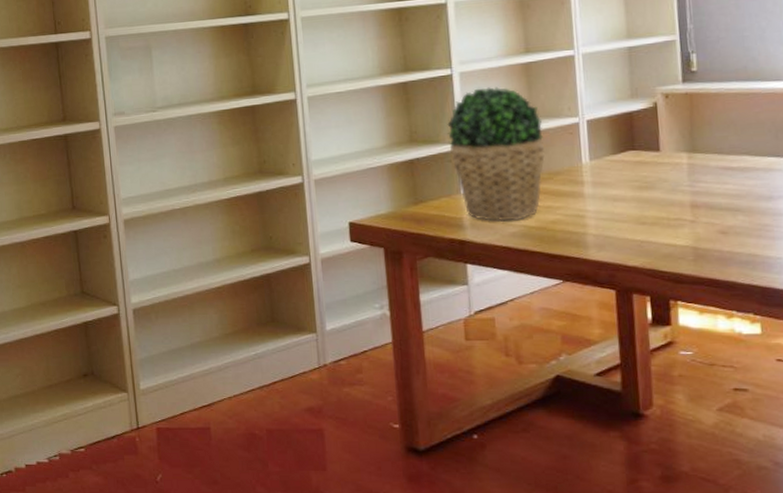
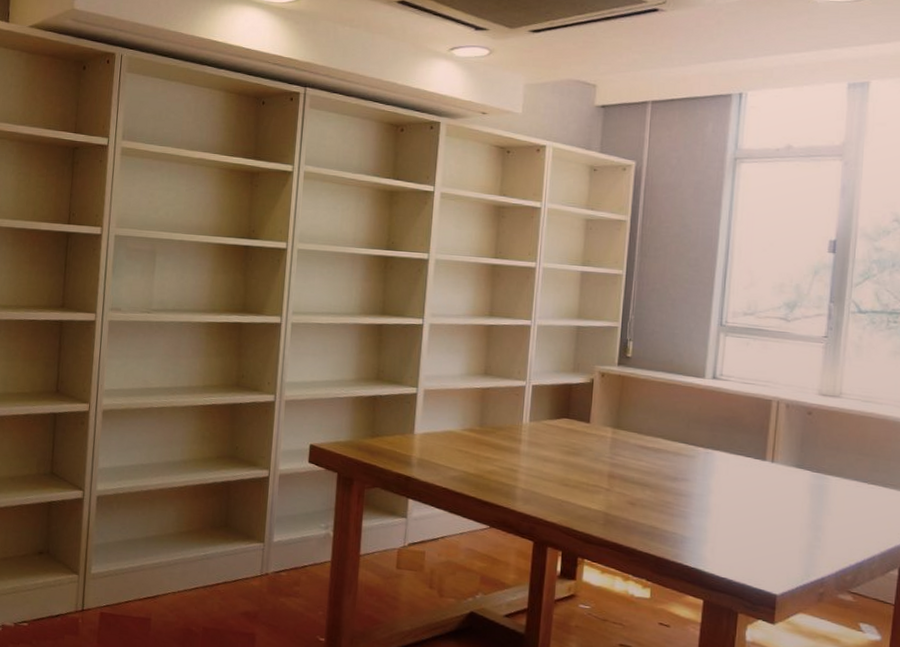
potted plant: present [447,87,545,222] -> none [411,340,494,466]

